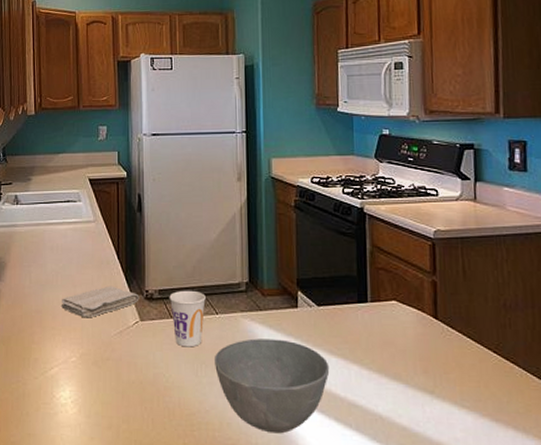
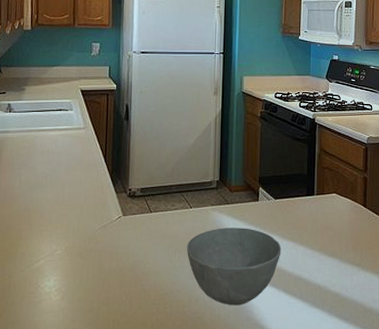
washcloth: present [61,286,139,318] -> none [49,185,123,215]
cup: present [169,290,206,348] -> none [150,188,182,237]

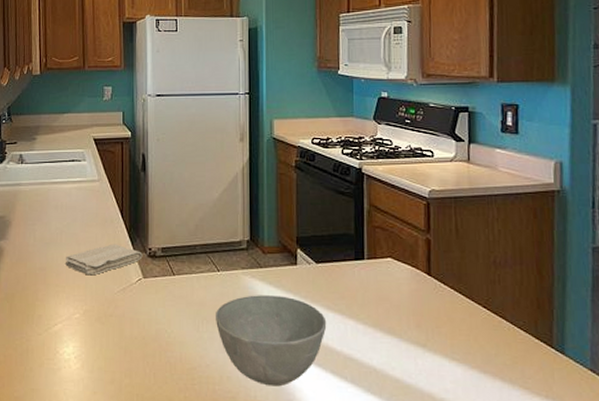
washcloth: none [49,185,123,215] -> present [65,244,143,276]

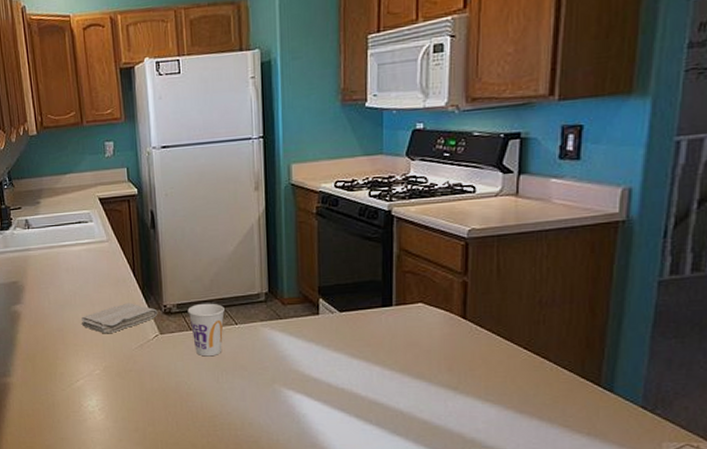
cup: none [172,248,208,304] -> present [187,303,225,357]
bowl: present [216,295,327,387] -> none [235,345,351,431]

